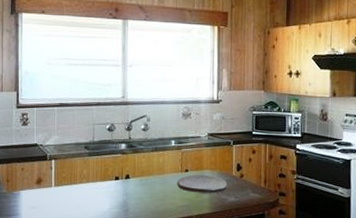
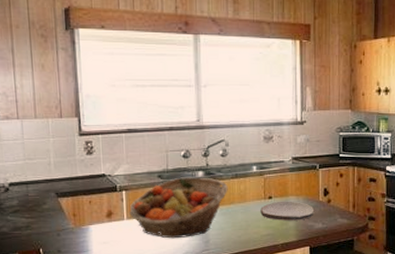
fruit basket: none [57,149,148,206] -> present [129,177,228,239]

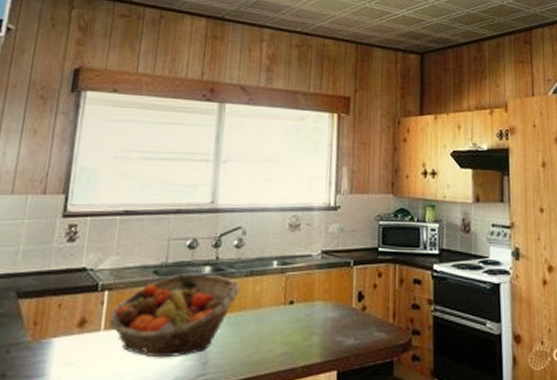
plate: present [260,201,315,221] -> none [277,307,346,334]

